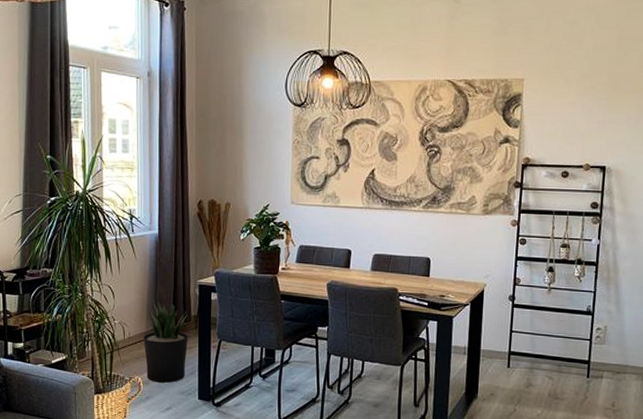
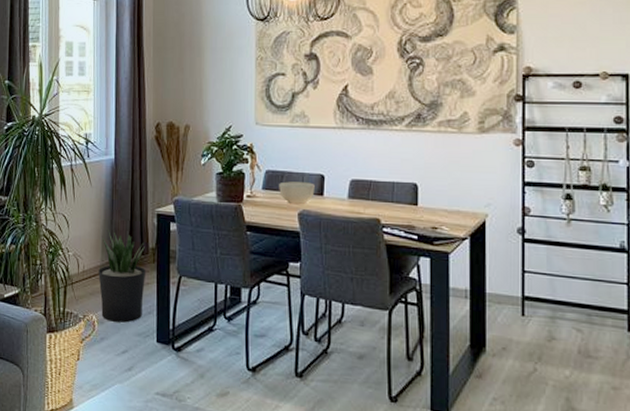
bowl: none [311,255,342,277] -> present [279,181,315,205]

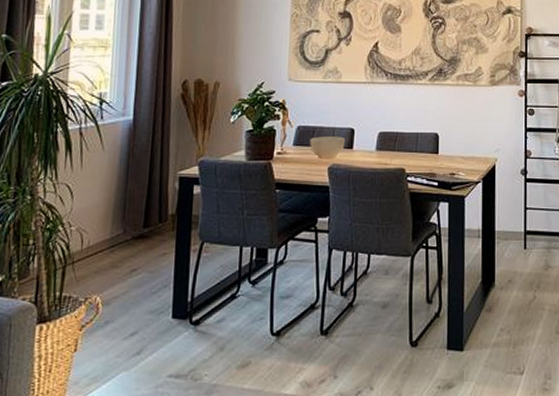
planter: present [98,228,146,323] -> none [106,197,163,301]

